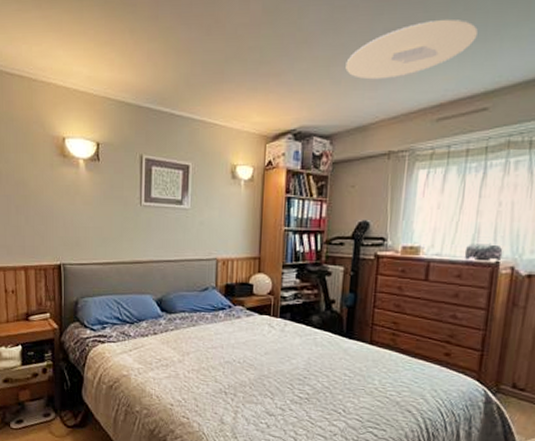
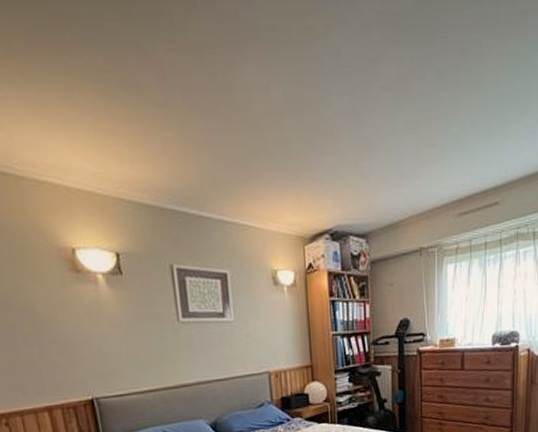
ceiling light: present [345,19,478,80] -> none [372,115,484,176]

